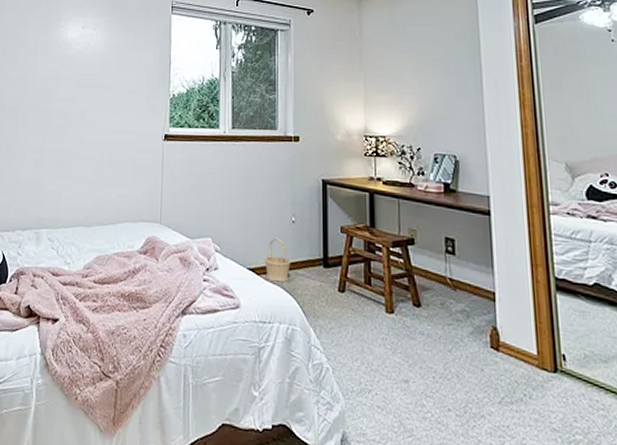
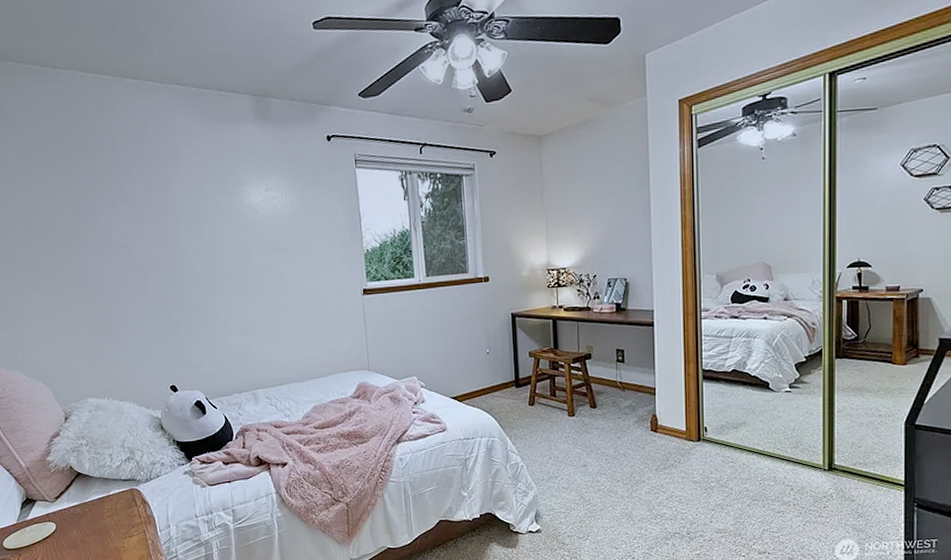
basket: present [264,237,291,282] -> none [464,368,488,405]

